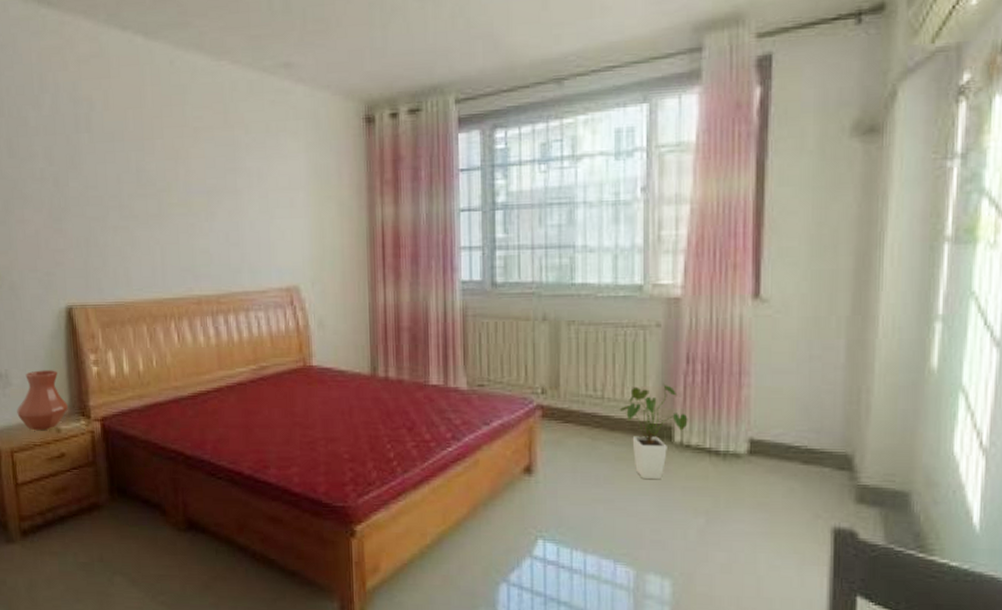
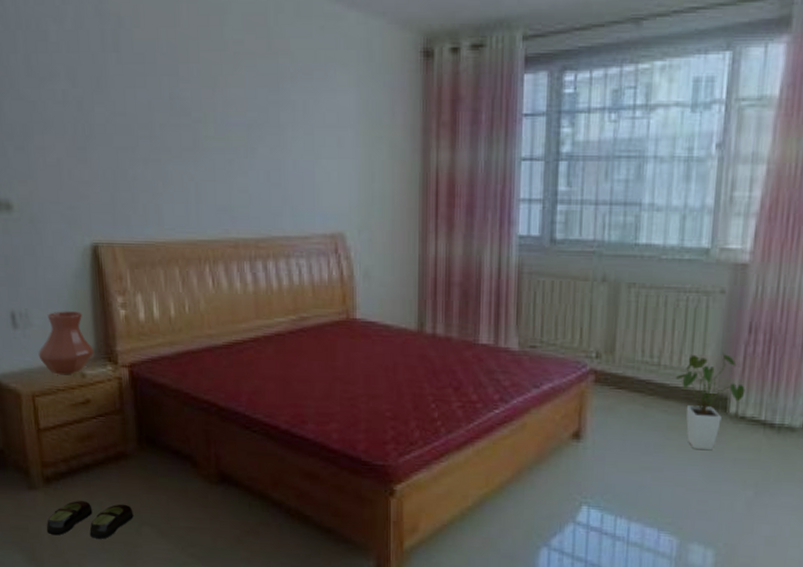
slippers: none [23,552,106,590] -> present [46,501,134,539]

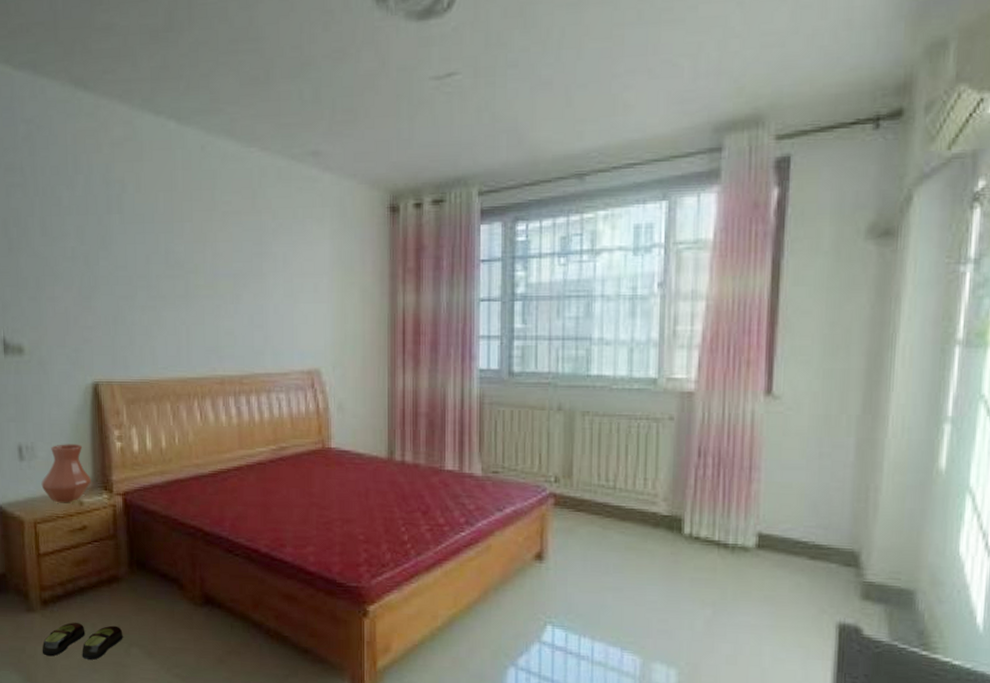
house plant: present [676,351,746,451] -> none [631,474,698,571]

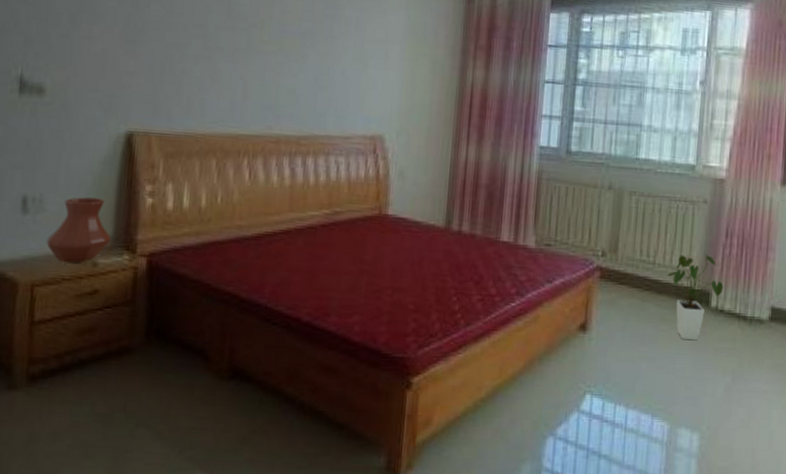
slippers: present [42,622,123,660] -> none [20,401,129,444]
house plant: none [631,474,698,571] -> present [668,252,724,341]

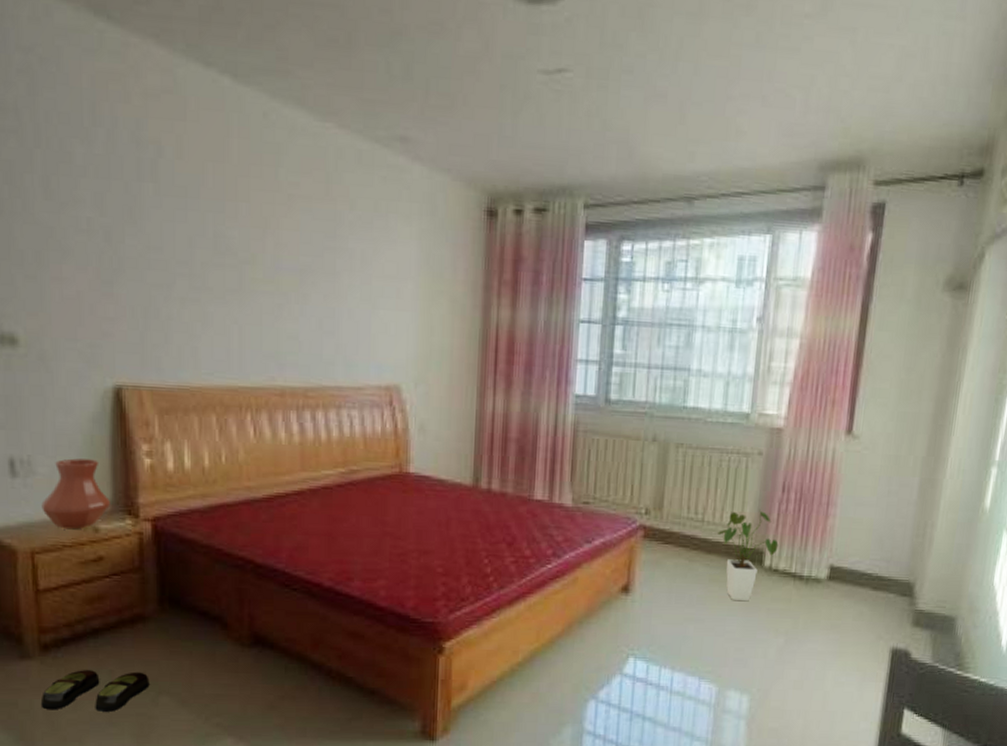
slippers: none [20,401,129,444] -> present [40,670,150,712]

